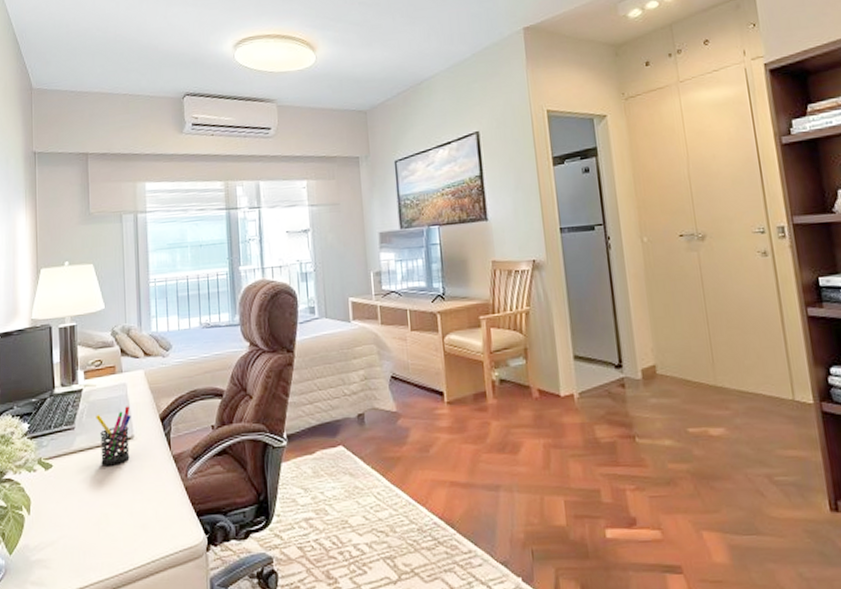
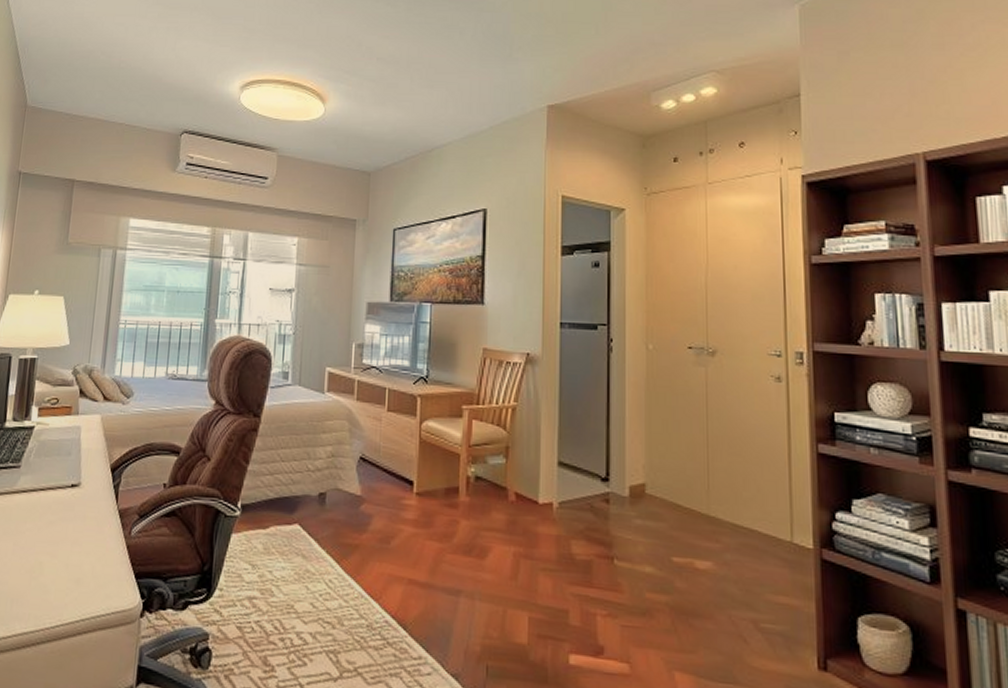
pen holder: present [96,406,131,466] -> none [43,450,81,512]

